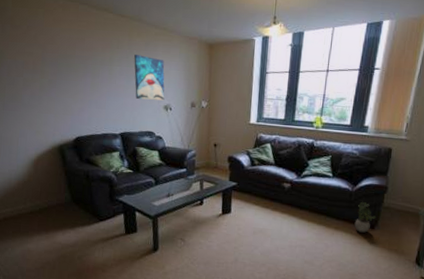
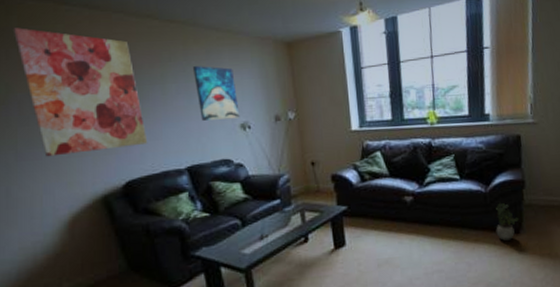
wall art: none [8,8,95,111] -> present [13,28,148,157]

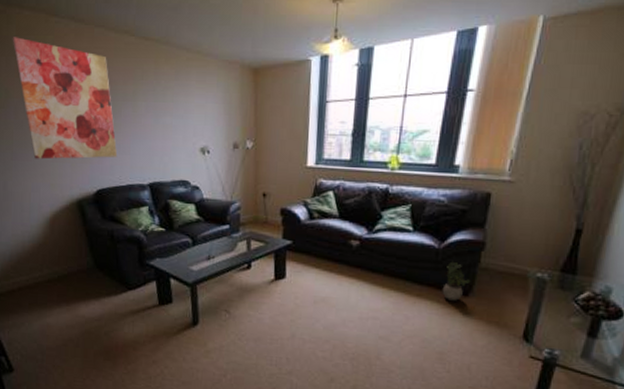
wall art: present [193,66,240,121] -> none [162,86,201,142]

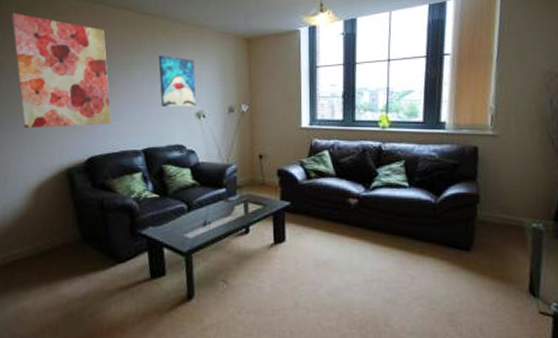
wall art: none [162,86,201,142] -> present [158,56,197,107]
potted plant: present [442,261,470,301] -> none [444,215,470,257]

